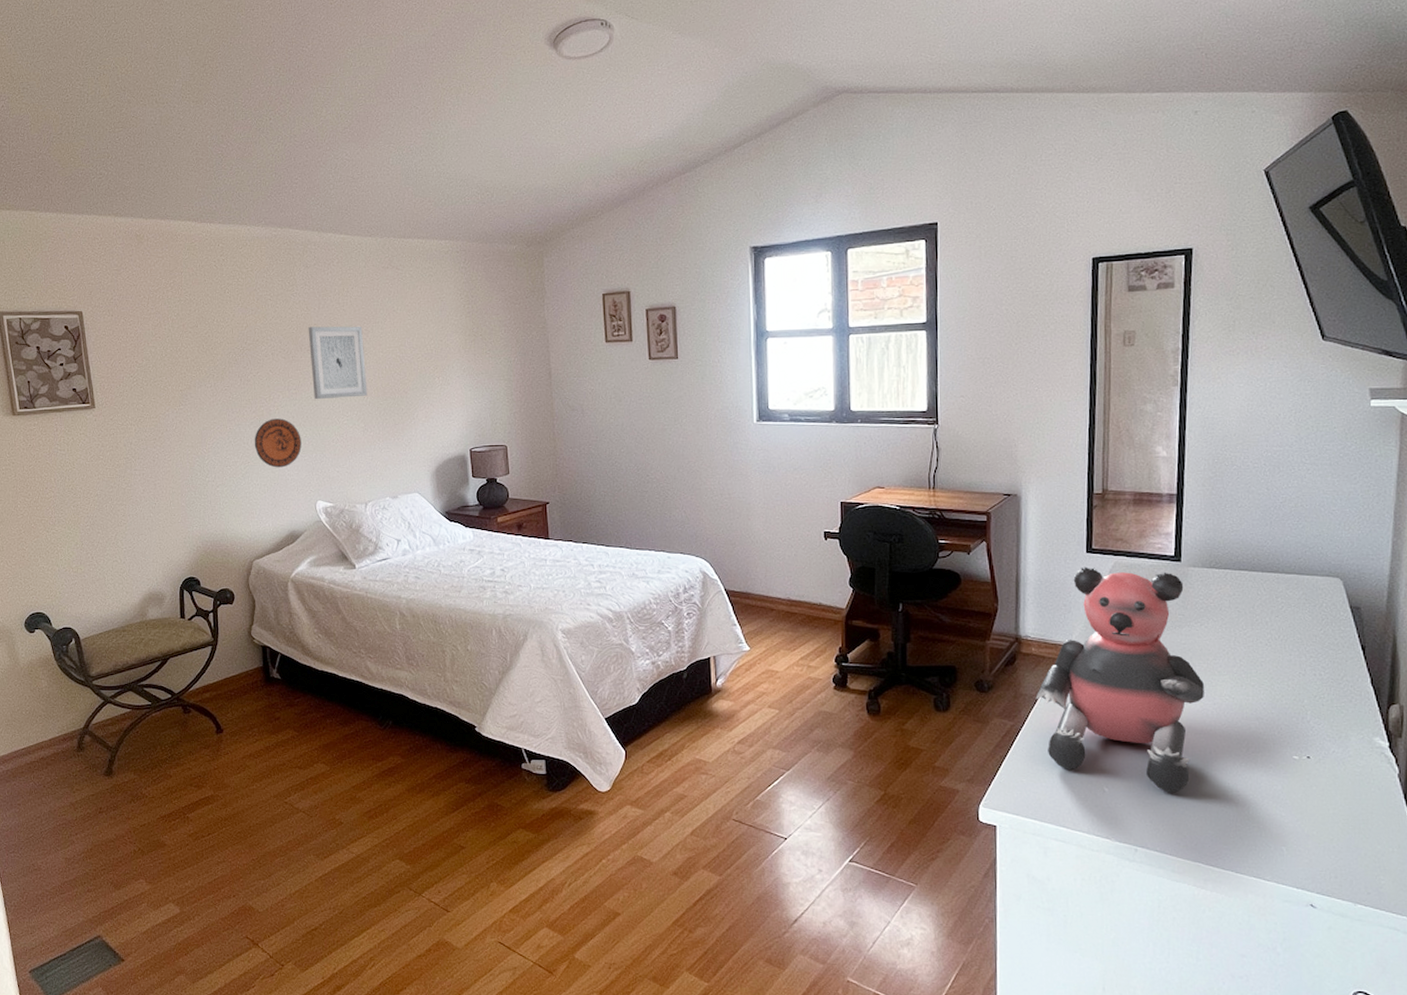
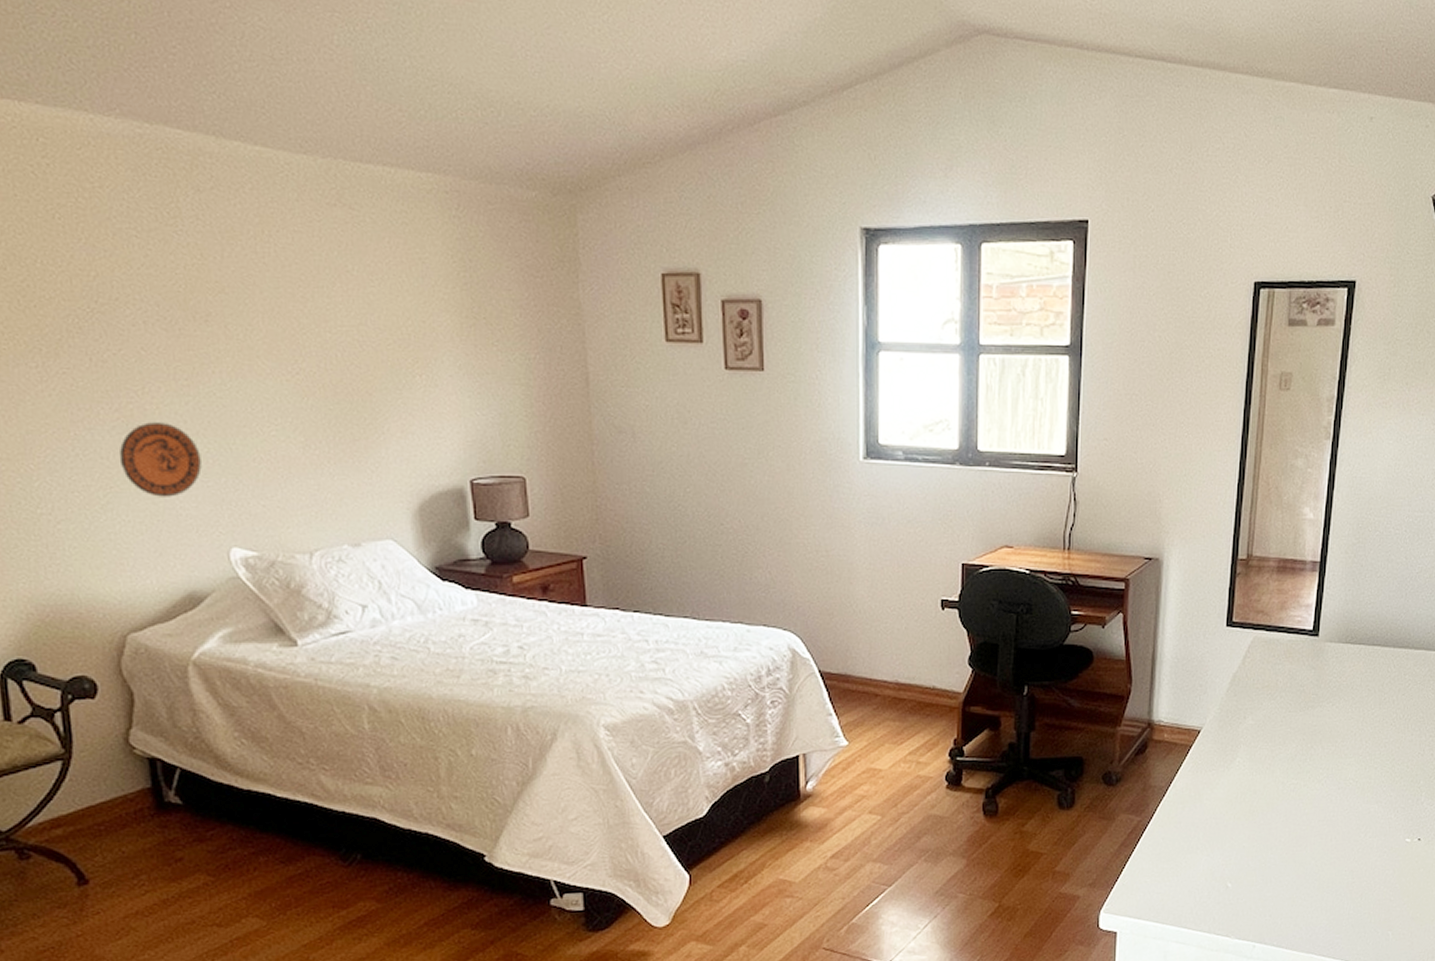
wall art: present [308,326,368,400] -> none [204,285,308,398]
bear: present [1035,566,1204,793] -> none [1165,642,1331,884]

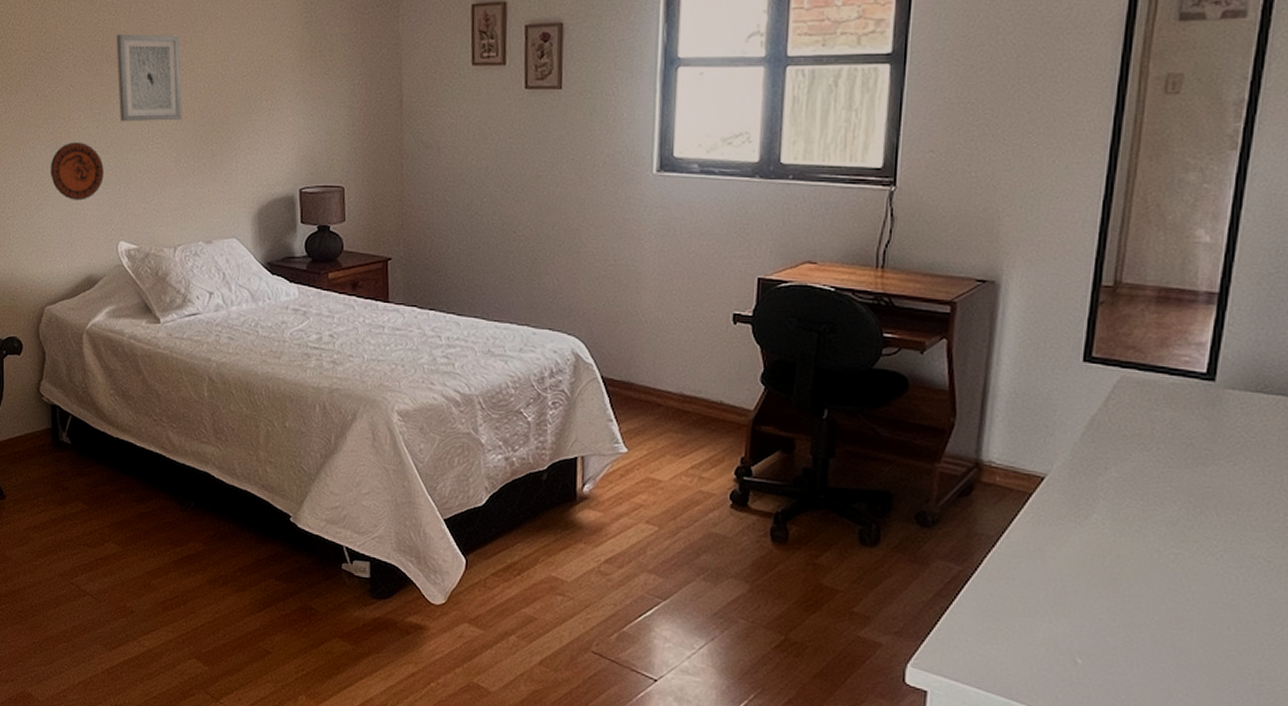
wall art: none [204,285,308,398] -> present [116,34,182,122]

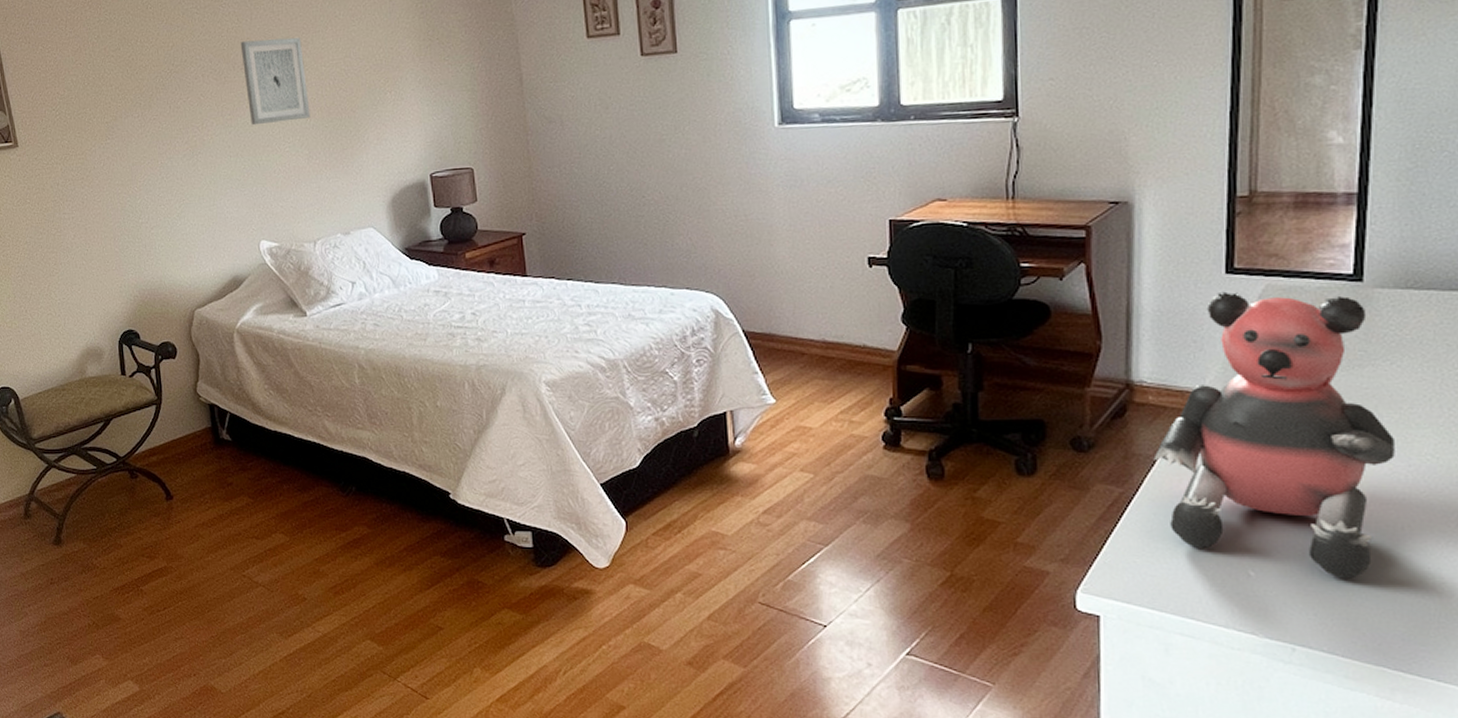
decorative plate: present [50,142,104,201] -> none [188,148,240,205]
bear: none [995,379,1230,674] -> present [1153,291,1395,579]

